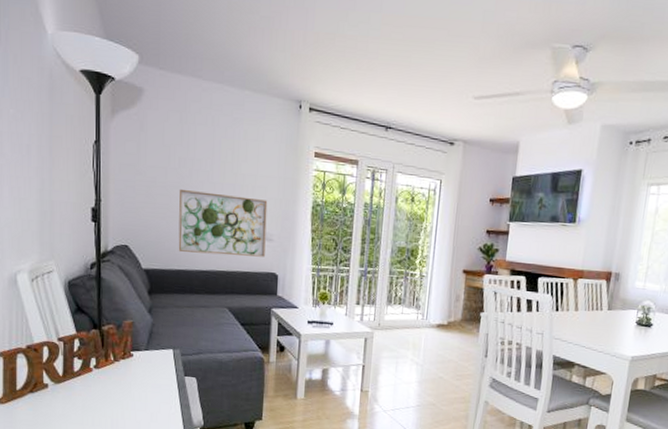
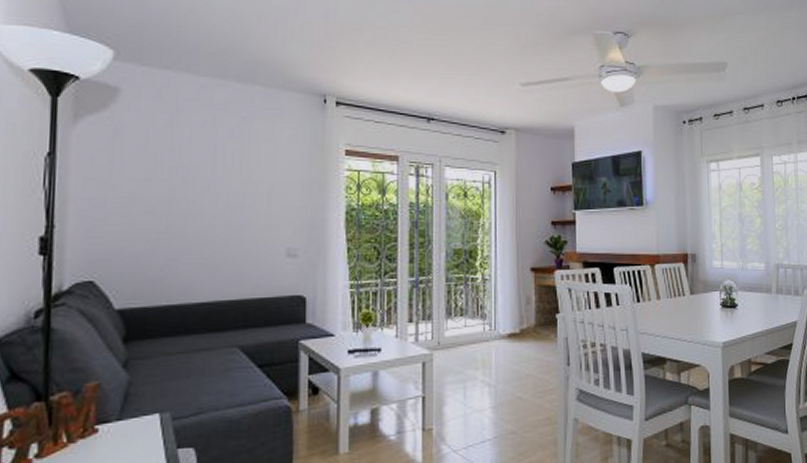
wall art: present [178,188,268,257] -> none [167,203,289,281]

